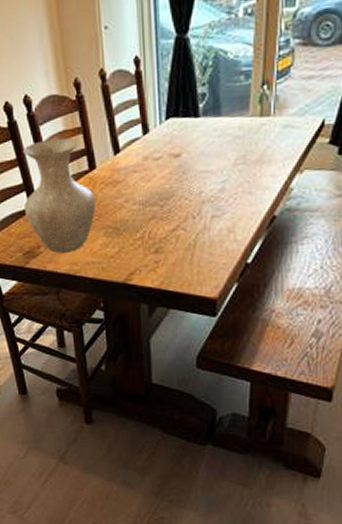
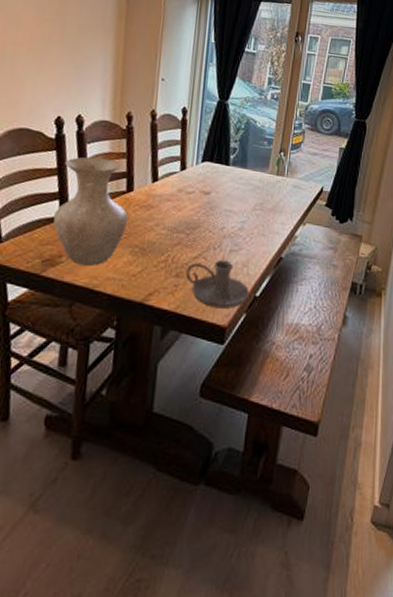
candle holder: none [165,228,240,281] -> present [185,260,250,309]

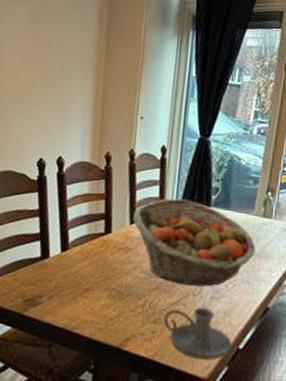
vase: present [53,157,129,266] -> none [34,198,106,308]
fruit basket: none [155,157,270,240] -> present [133,198,256,287]

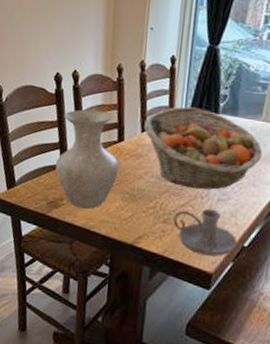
vase: none [34,198,106,308] -> present [55,109,120,209]

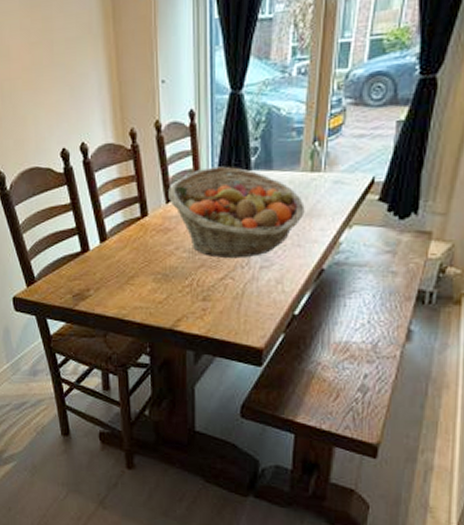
vase: present [55,109,120,209] -> none [75,185,147,297]
candle holder: present [173,208,238,257] -> none [213,278,287,330]

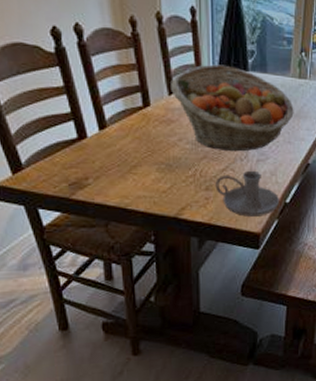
candle holder: none [213,278,287,330] -> present [215,170,280,217]

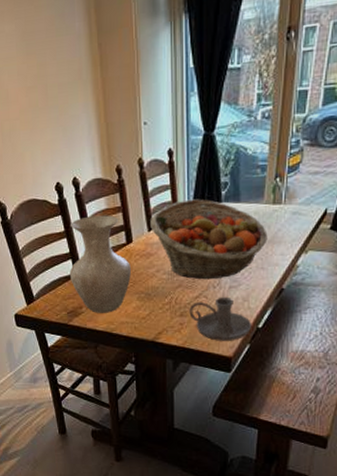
vase: none [70,71,150,186] -> present [69,215,132,313]

